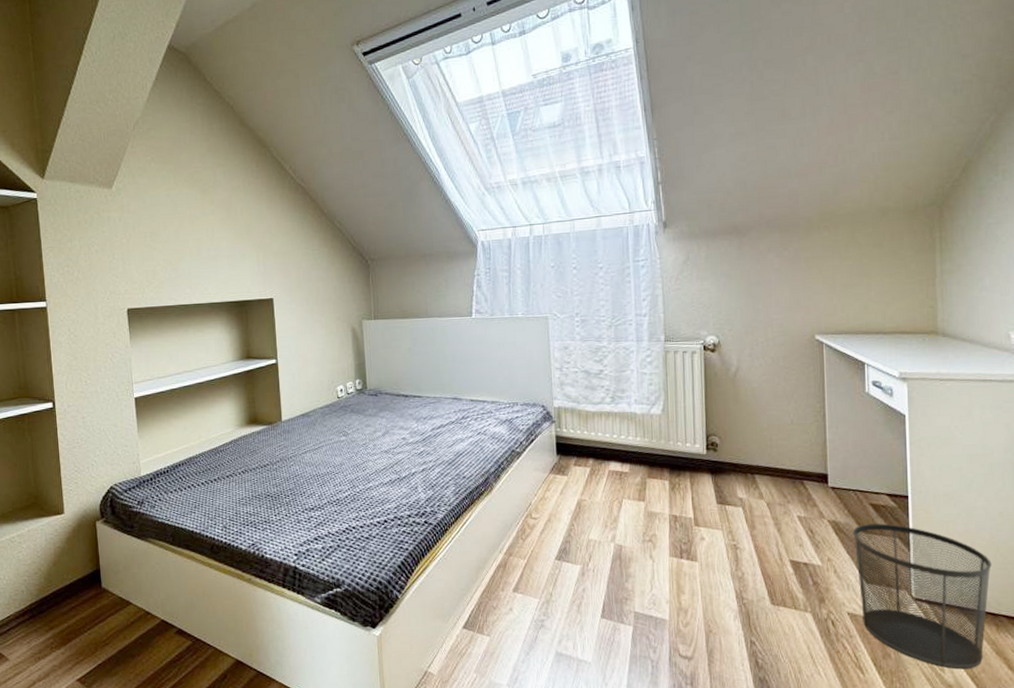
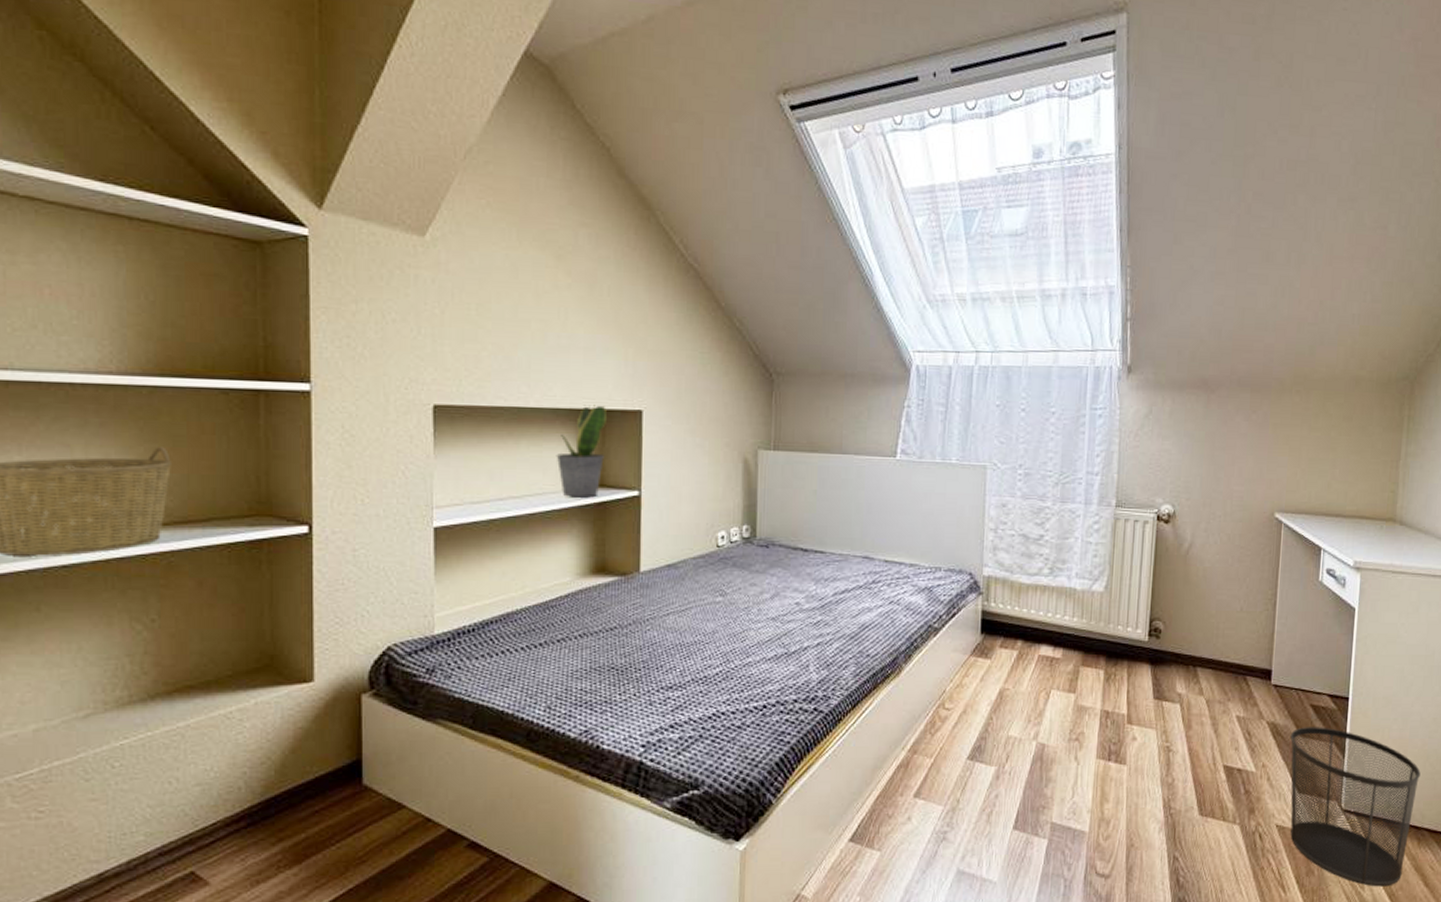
potted plant: none [214,297,249,368] -> present [556,405,606,498]

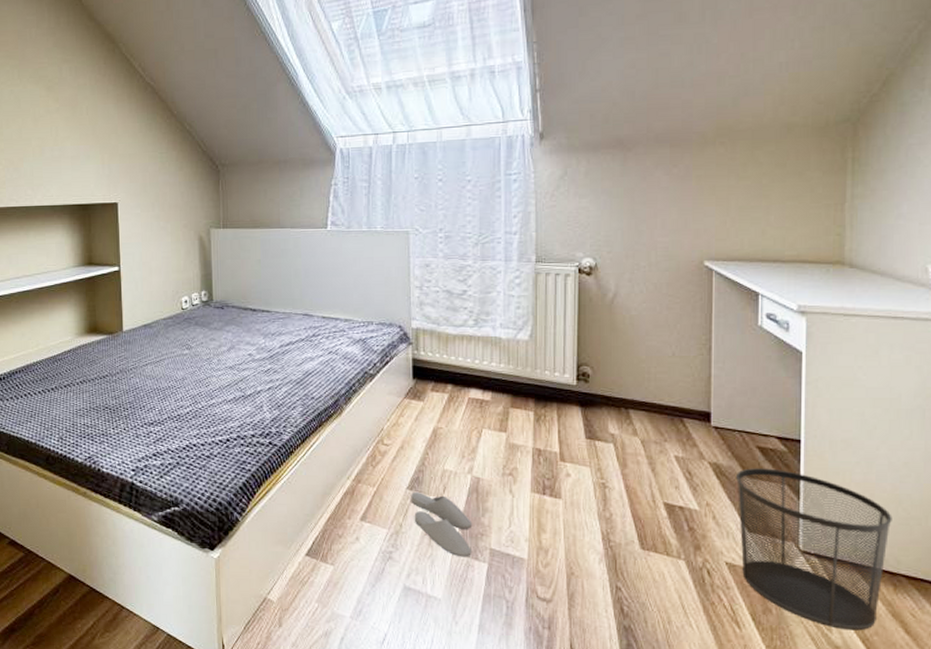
potted plant: present [556,405,606,498] -> none [55,201,91,274]
slippers: none [971,761,1035,834] -> present [411,491,473,557]

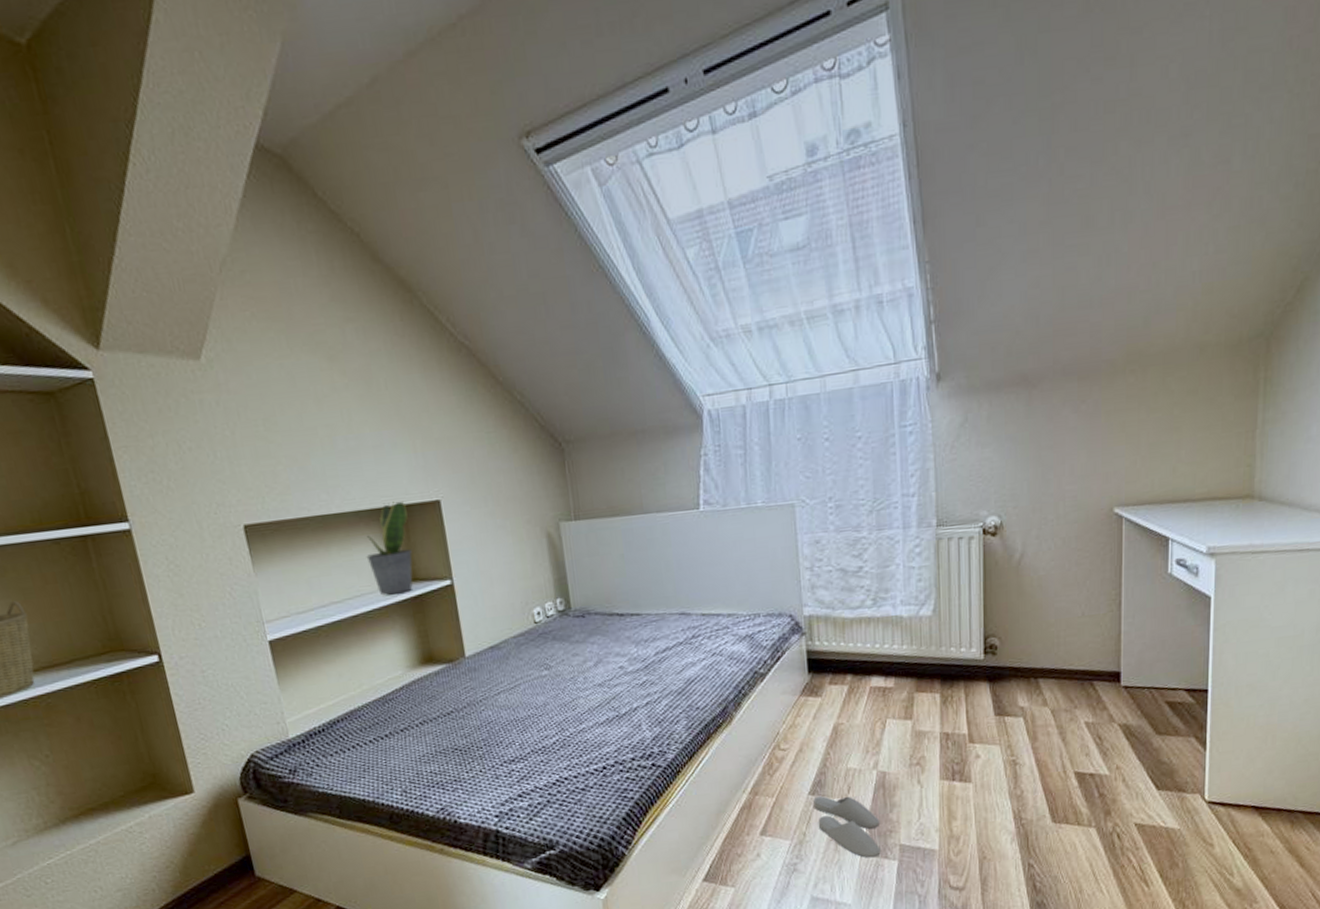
potted plant: none [55,201,91,274] -> present [366,501,413,596]
waste bin: present [735,468,892,631] -> none [1144,722,1292,872]

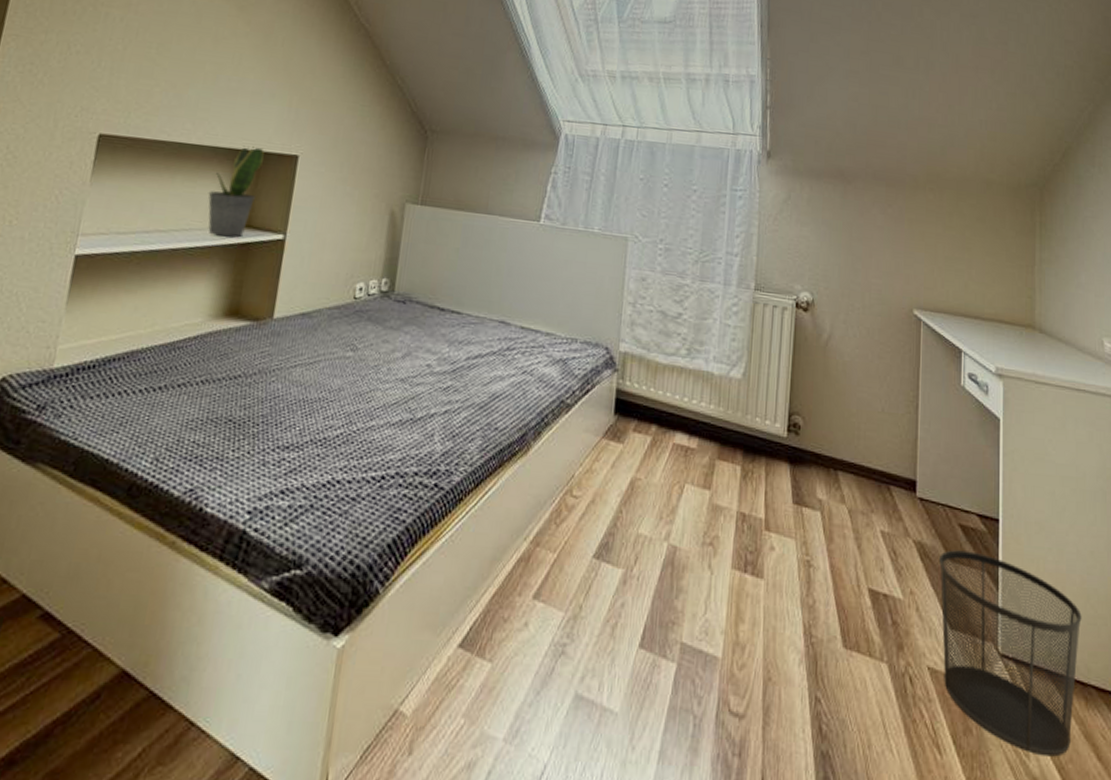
slippers: present [813,795,881,858] -> none [596,561,664,654]
waste bin: none [1144,722,1292,872] -> present [938,550,1082,757]

